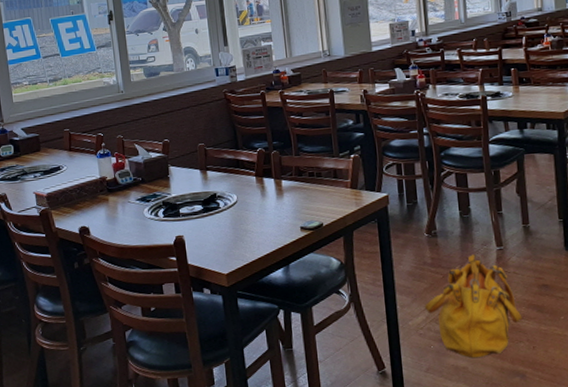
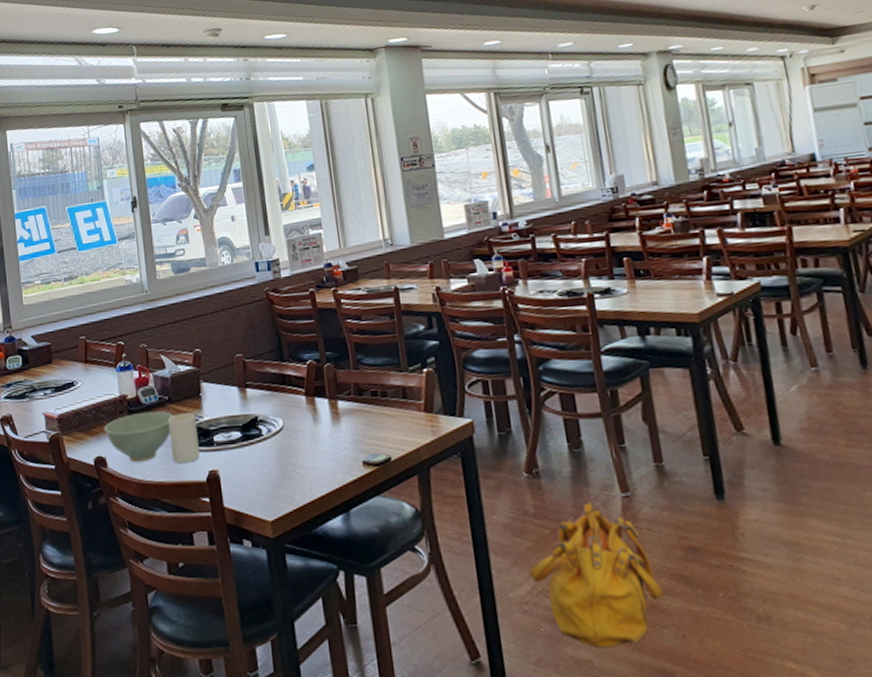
bowl: none [87,190,146,230] -> present [104,411,174,462]
cup: none [142,190,168,231] -> present [168,412,200,464]

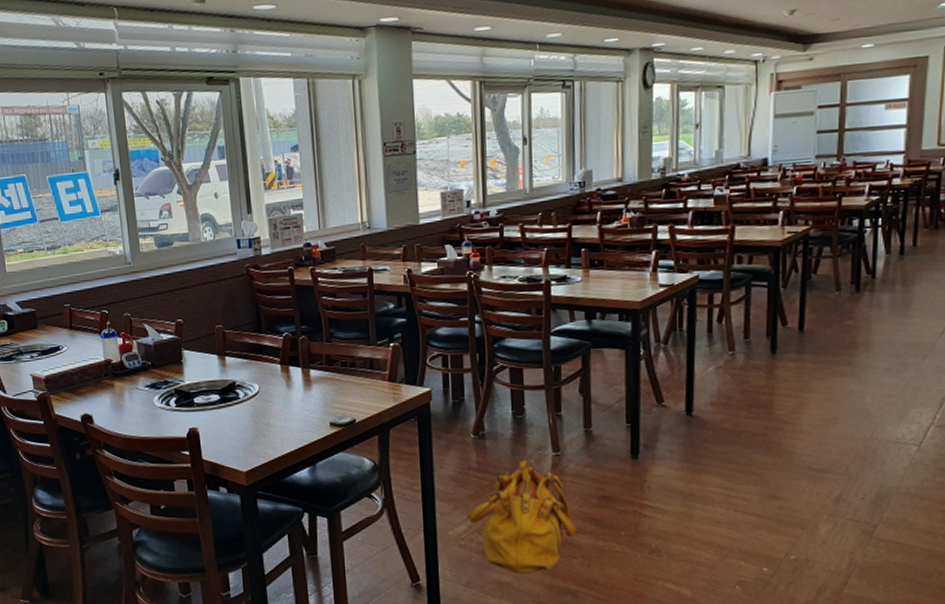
bowl: present [104,411,174,462] -> none [90,375,156,419]
cup: present [168,412,200,464] -> none [151,377,181,421]

